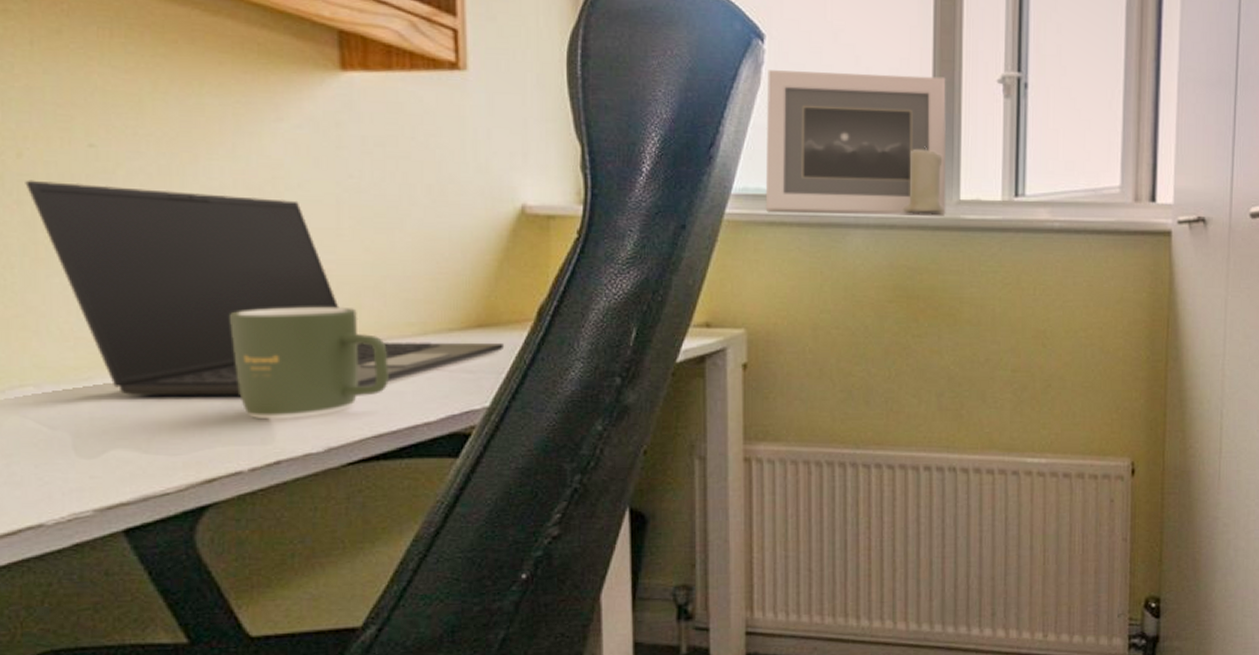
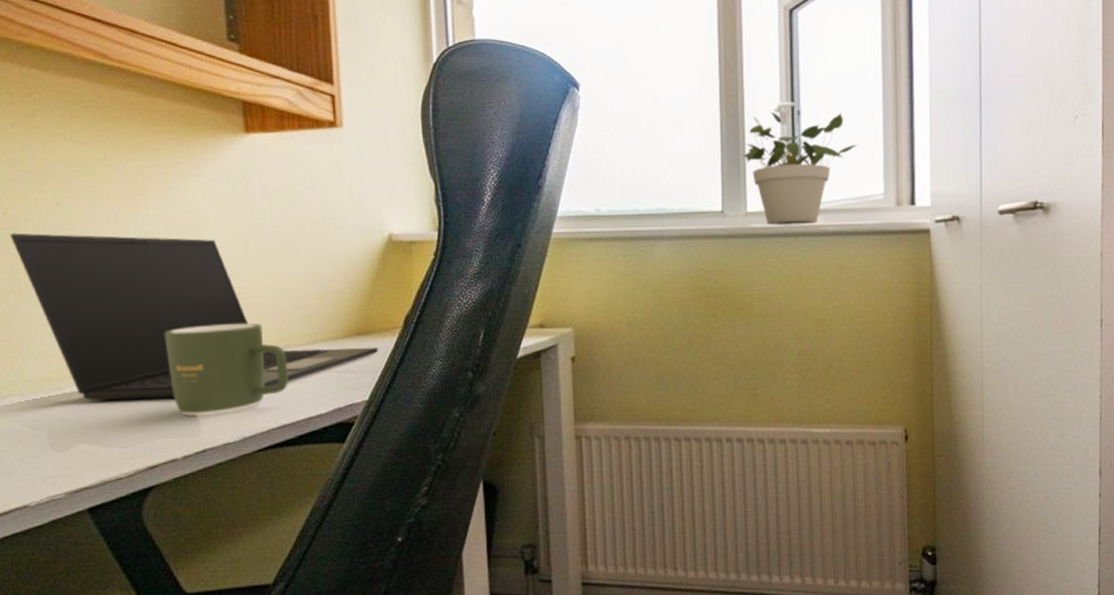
picture frame: present [765,70,946,216] -> none [583,110,736,231]
candle: present [902,146,945,215] -> none [699,168,735,226]
potted plant: none [957,82,1093,219] -> present [743,111,858,226]

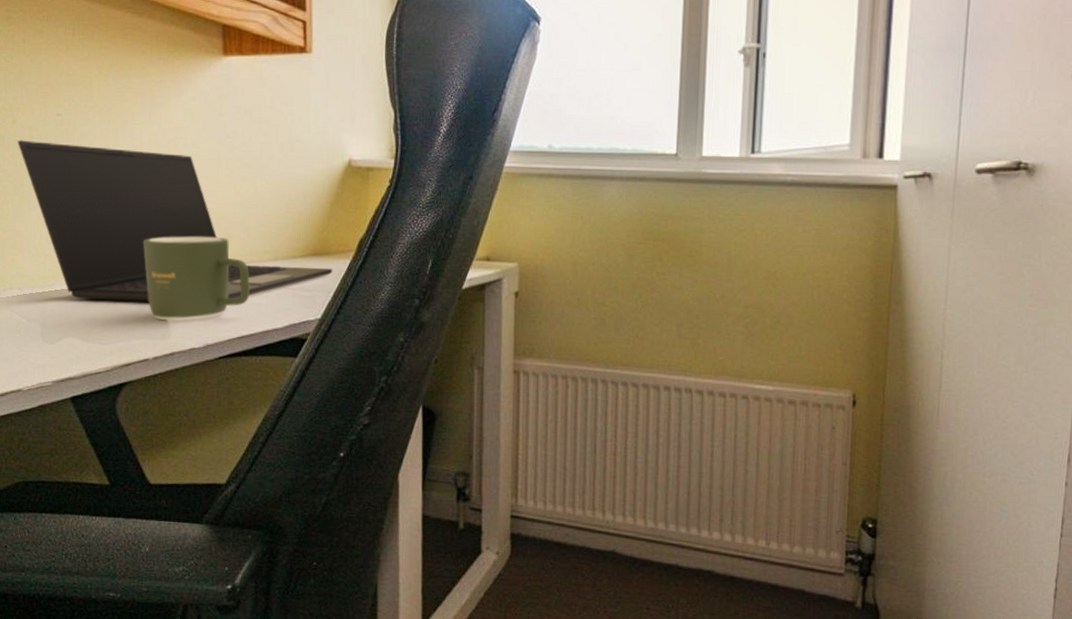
potted plant: present [743,111,858,226] -> none [702,53,825,173]

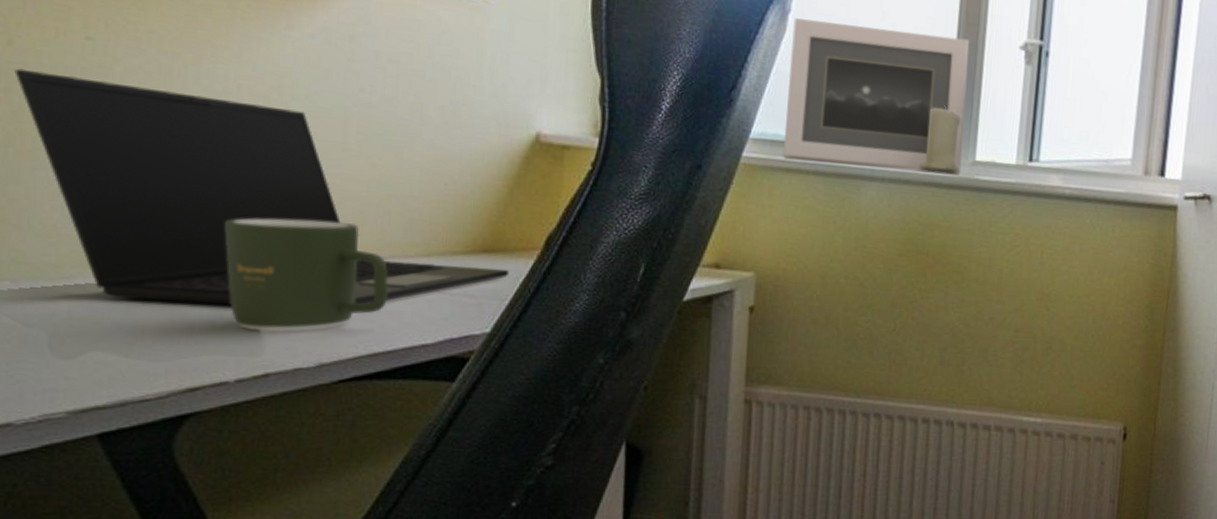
picture frame: none [537,47,693,170] -> present [782,18,970,175]
candle: none [651,109,688,169] -> present [918,105,961,174]

